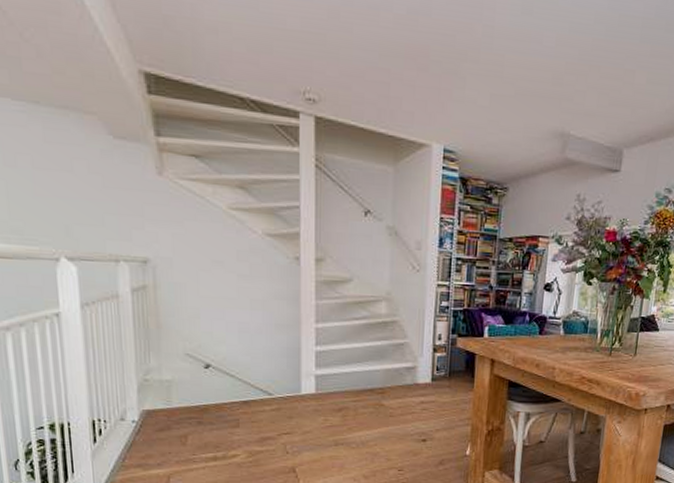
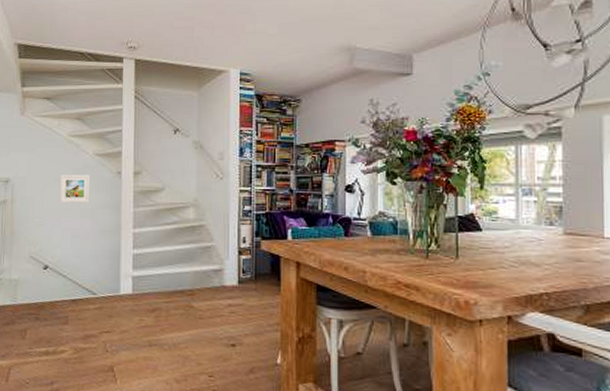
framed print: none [221,256,260,293] -> present [60,174,90,203]

